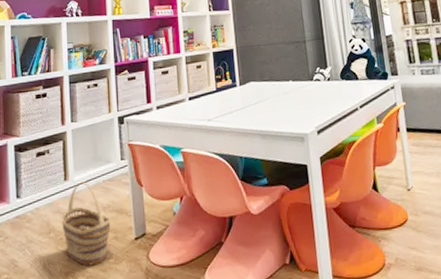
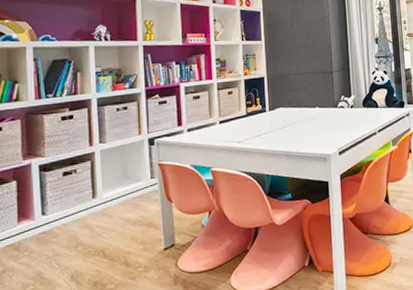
basket: present [62,181,111,267] -> none [90,199,140,276]

